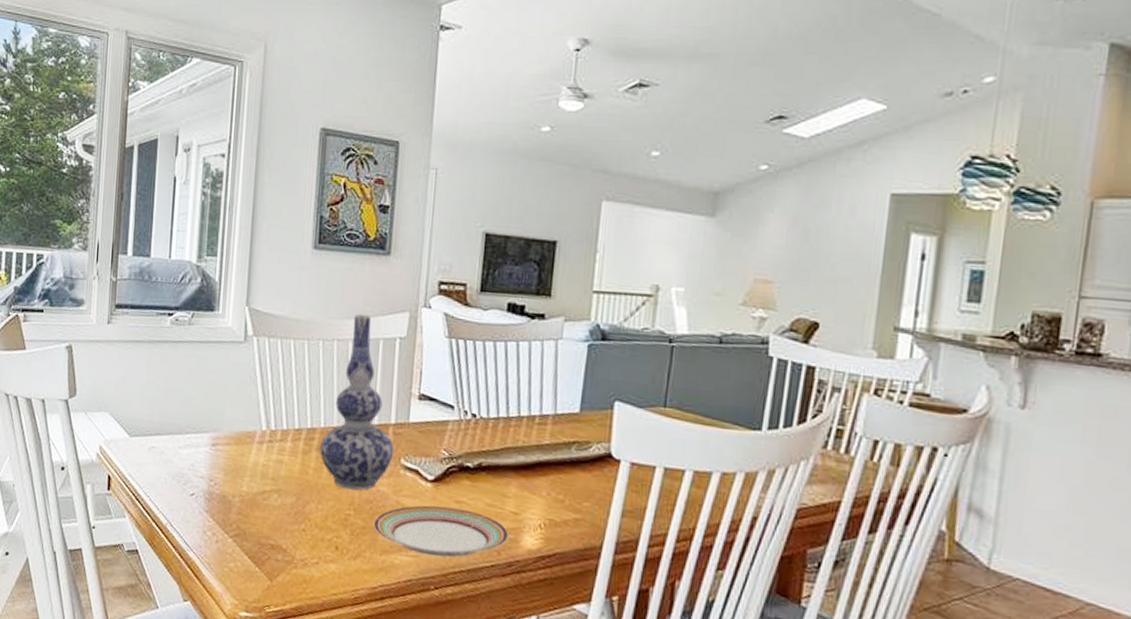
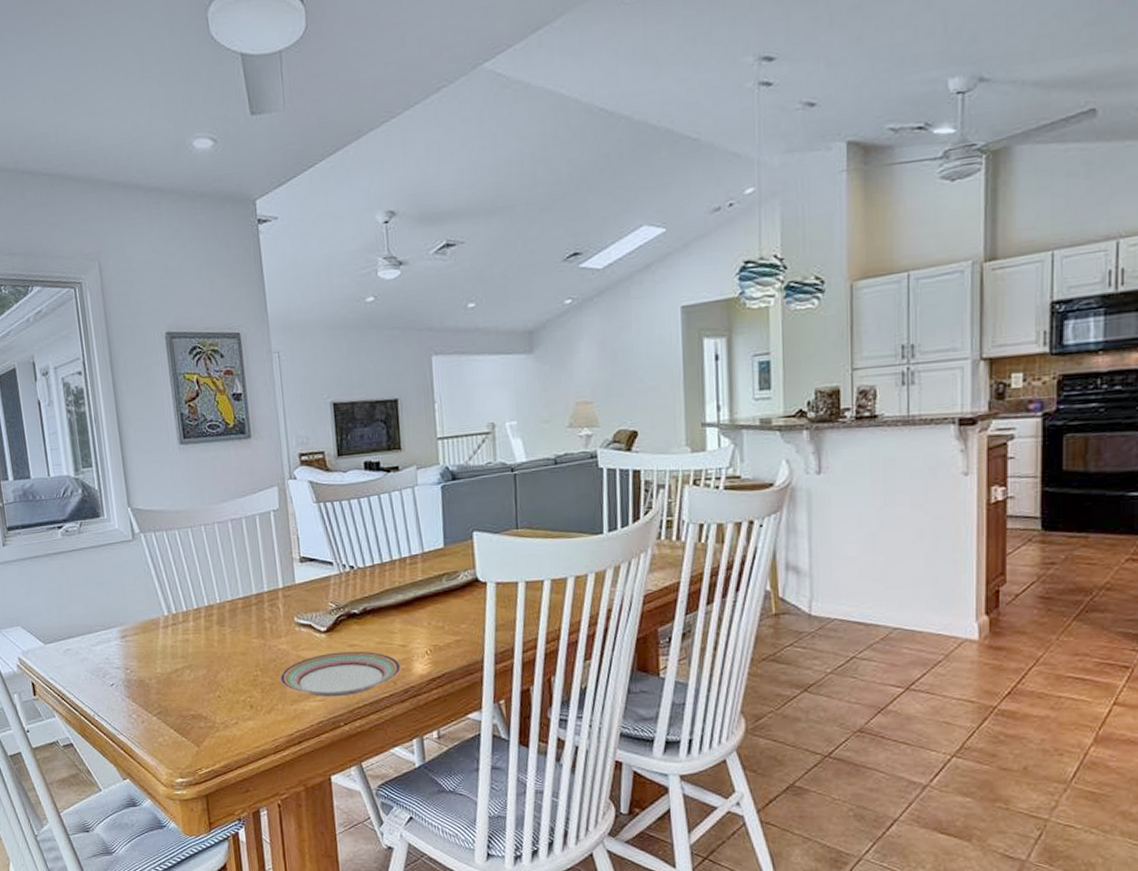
vase: present [320,313,393,490] -> none [219,495,287,654]

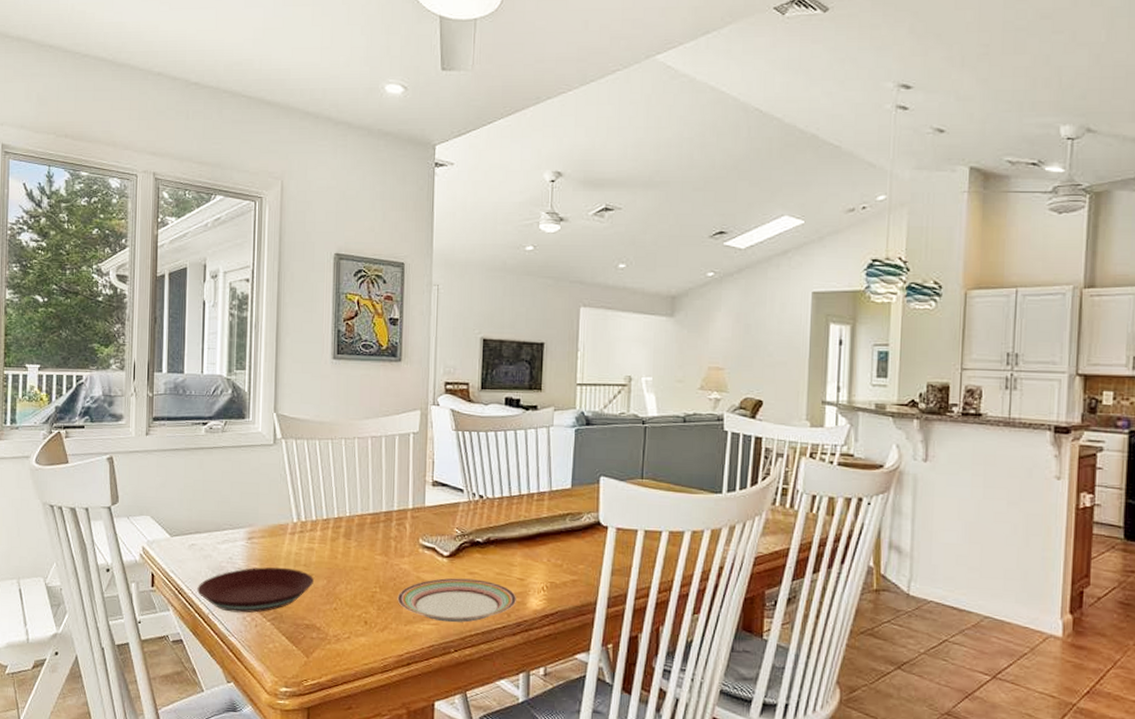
plate: none [79,661,194,712] -> present [197,567,314,613]

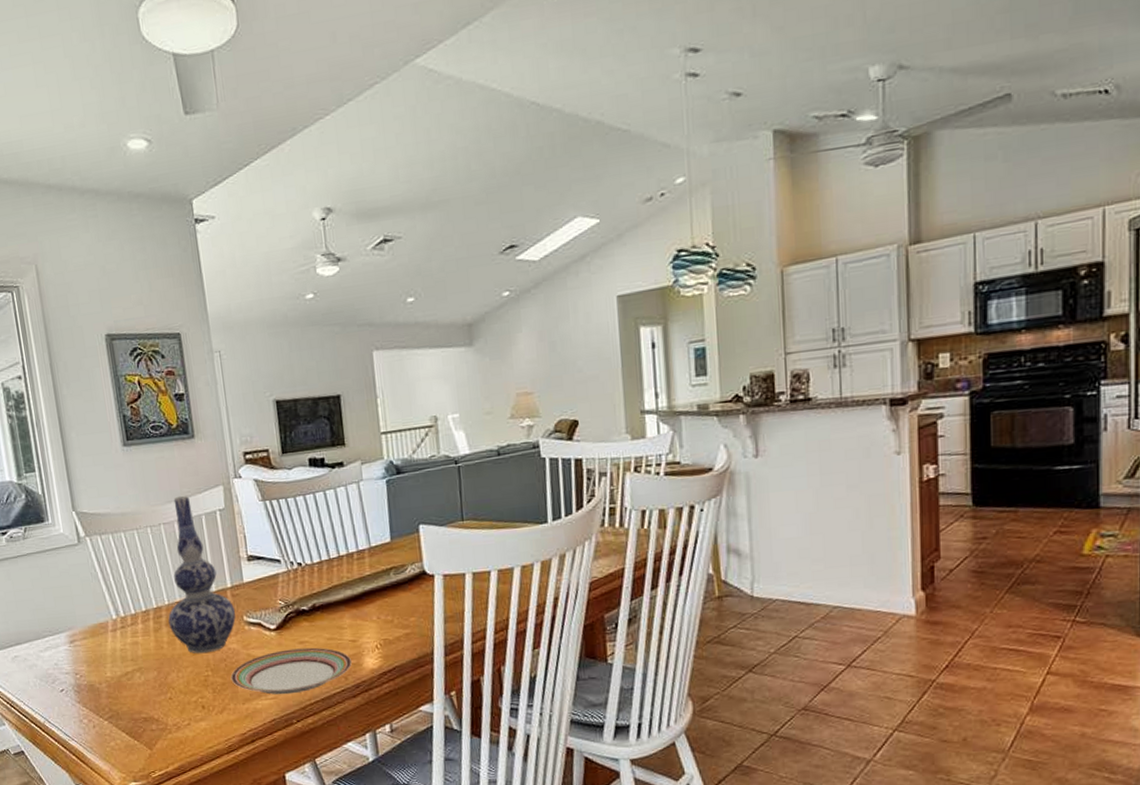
plate: present [197,567,314,613] -> none [28,664,144,717]
vase: none [347,414,412,570] -> present [168,495,236,654]

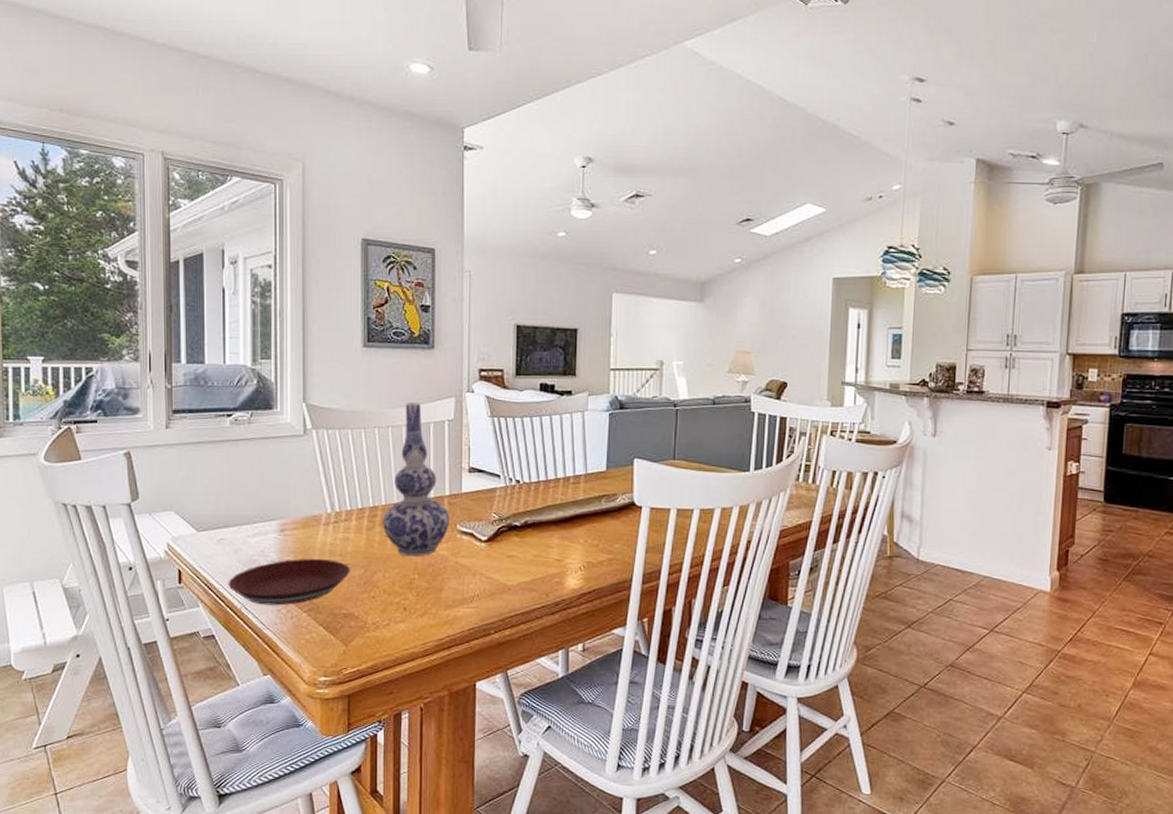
plate: none [28,664,144,717] -> present [228,558,350,606]
plate: present [230,647,352,695] -> none [436,561,554,605]

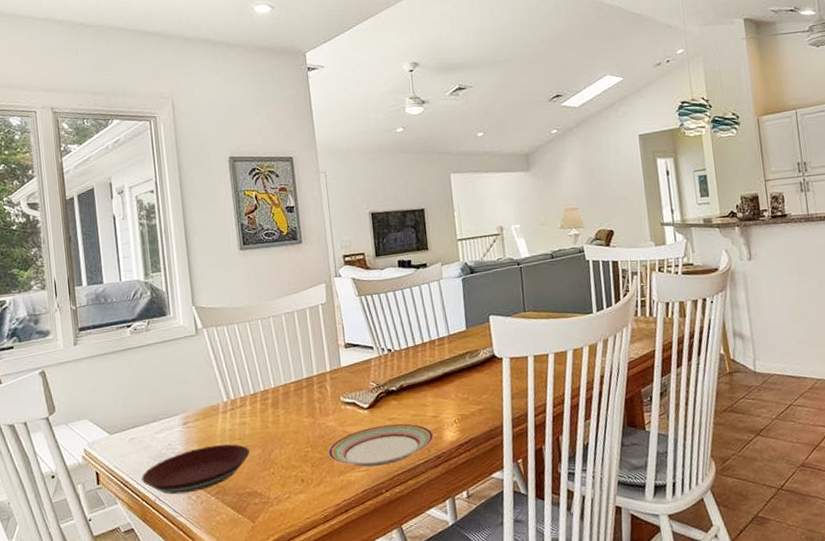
vase: present [383,402,449,557] -> none [274,291,334,432]
plate: none [436,561,554,605] -> present [328,423,434,467]

